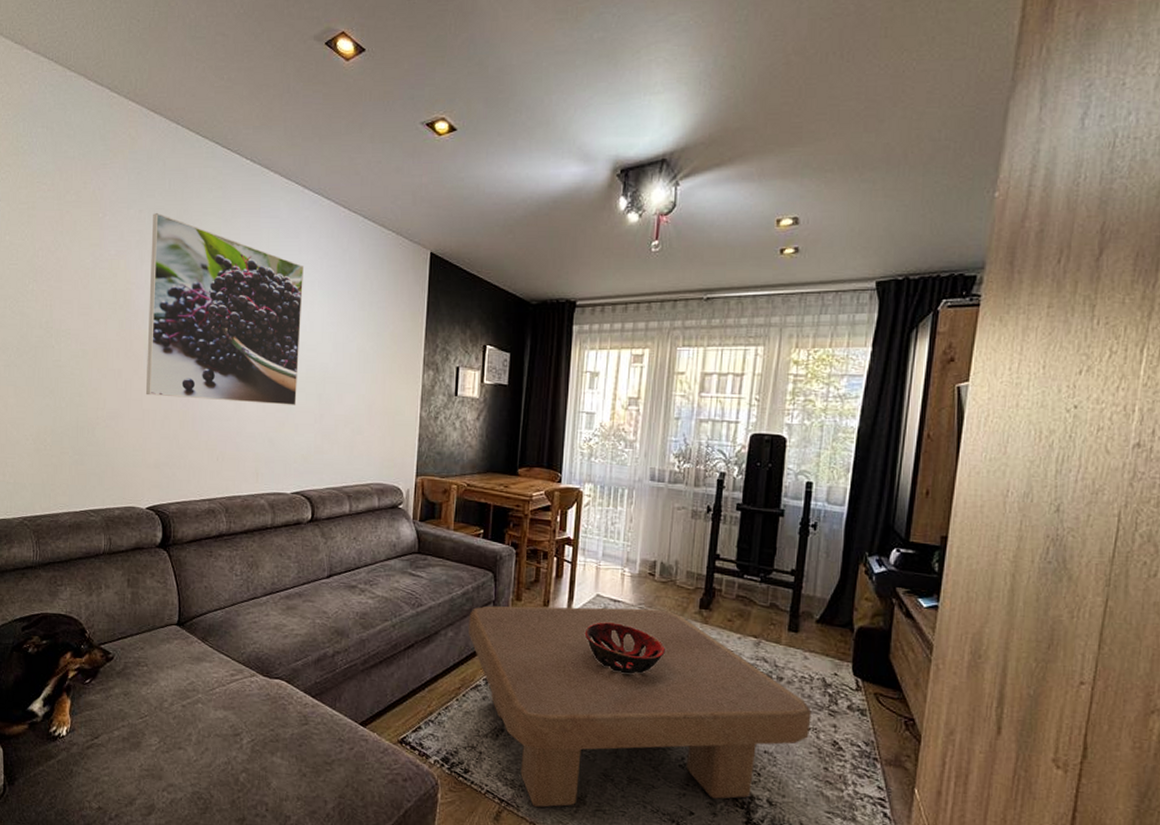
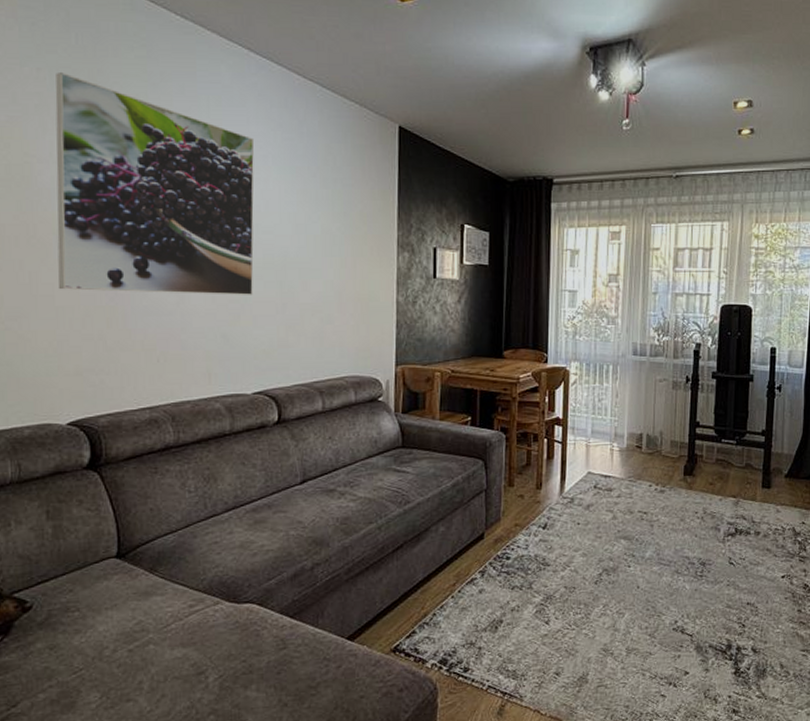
coffee table: present [468,606,812,808] -> none [461,480,785,695]
decorative bowl: present [584,622,666,675] -> none [578,498,656,547]

